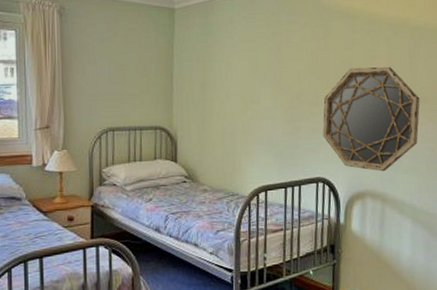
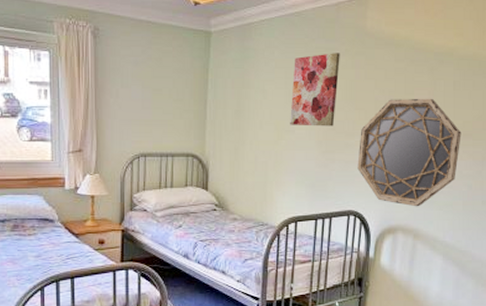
wall art: none [255,26,300,97] -> present [290,53,340,127]

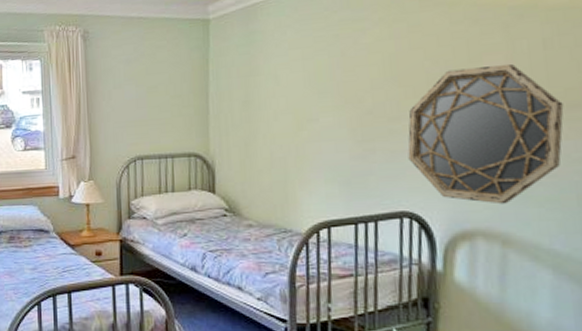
wall art: present [290,53,340,127] -> none [311,23,373,113]

